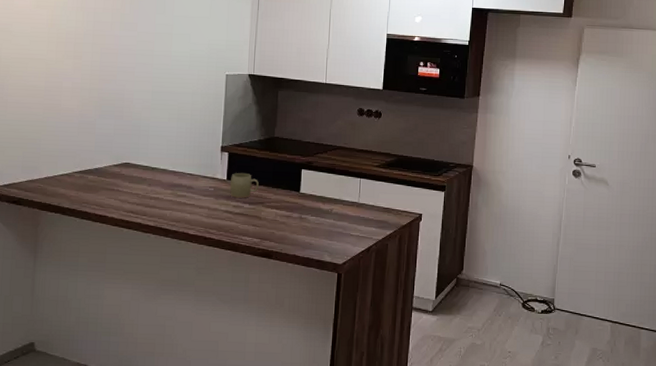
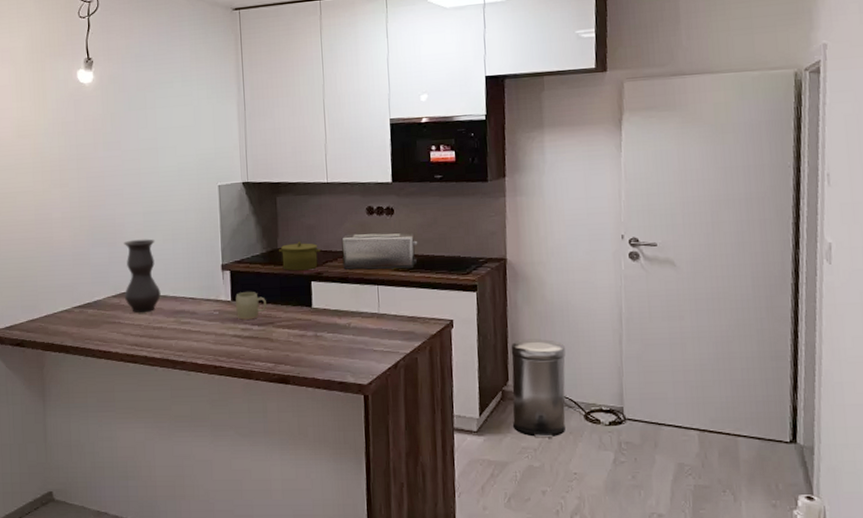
vase: none [125,115,161,183] -> present [124,239,161,312]
cooking pot: none [275,132,313,159] -> present [279,241,321,271]
toaster: none [332,130,399,166] -> present [341,232,418,270]
pedal bin: none [463,235,513,321] -> present [511,338,566,438]

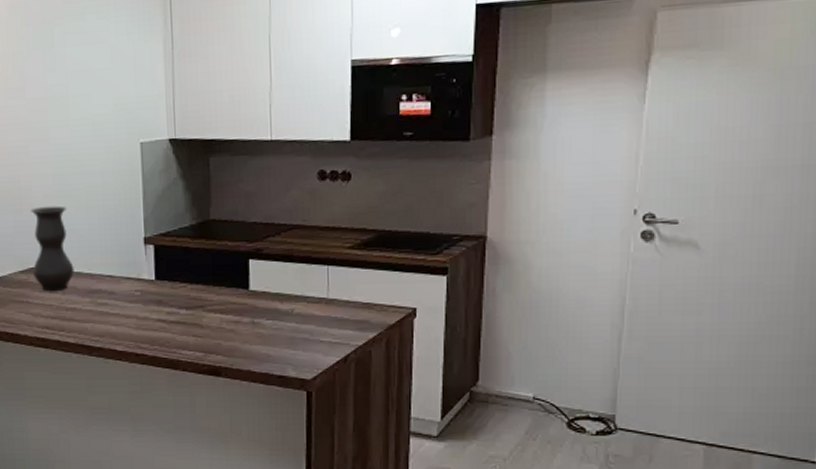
mug: present [236,292,266,320] -> none [160,270,196,302]
cooking pot: present [279,241,321,271] -> none [211,210,261,247]
toaster: present [341,232,418,270] -> none [286,202,379,247]
pedal bin: present [511,338,566,438] -> none [481,332,550,447]

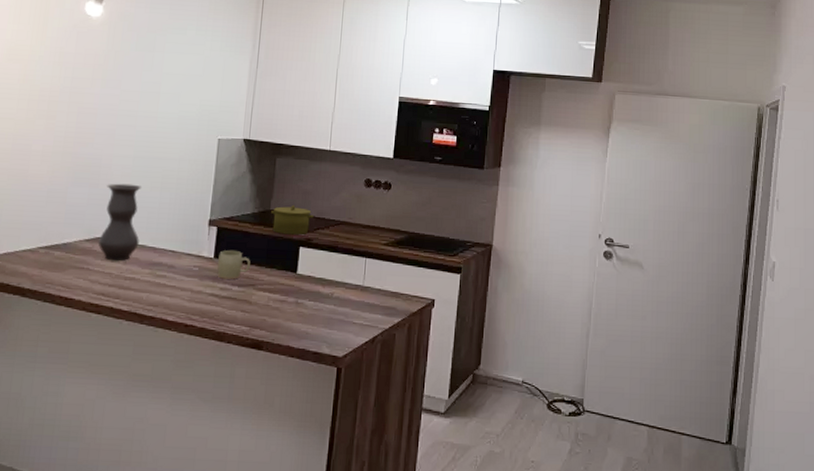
mug: none [160,270,196,302] -> present [217,250,250,280]
cooking pot: none [211,210,261,247] -> present [271,204,314,235]

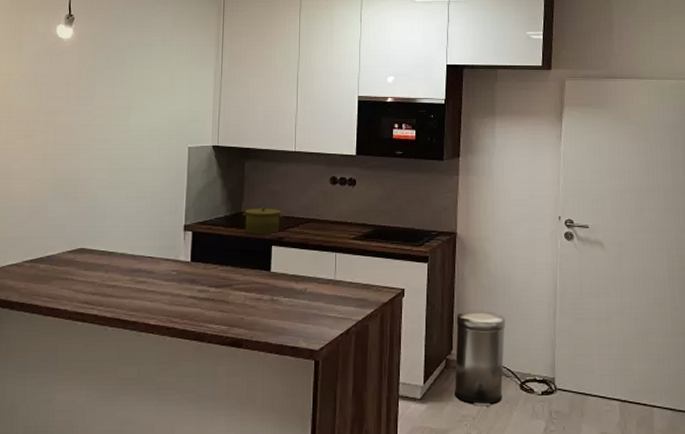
vase: present [98,183,143,261] -> none [80,195,119,269]
mug: present [217,250,250,280] -> none [194,254,226,281]
pedal bin: none [480,325,537,425] -> present [455,310,505,406]

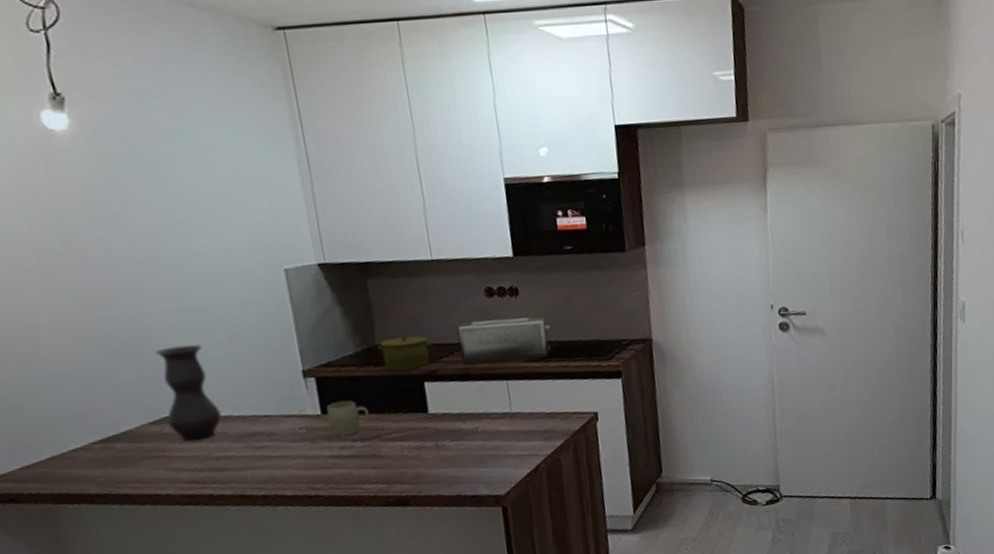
vase: none [80,195,119,269] -> present [155,344,222,441]
mug: none [194,254,226,281] -> present [326,401,370,437]
toaster: none [304,201,376,238] -> present [457,315,551,365]
pedal bin: present [455,310,505,406] -> none [663,423,724,528]

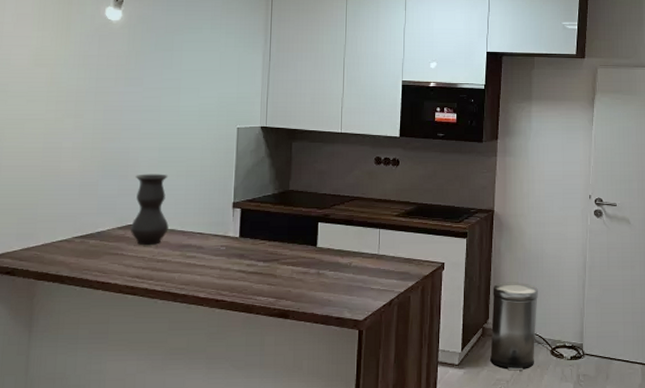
mug: present [326,401,370,437] -> none [243,230,273,256]
cooking pot: present [378,334,433,372] -> none [290,184,330,212]
toaster: present [457,315,551,365] -> none [349,180,419,215]
pedal bin: none [663,423,724,528] -> present [490,282,538,371]

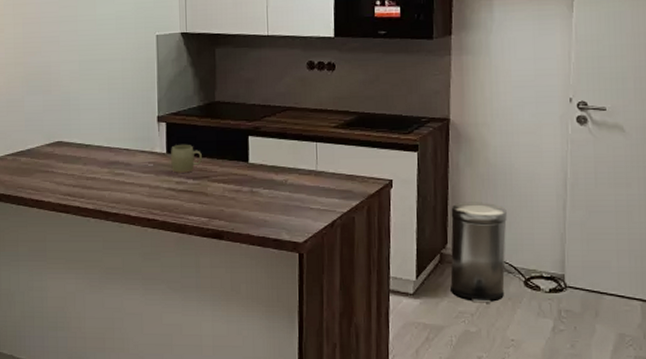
vase: present [130,174,169,245] -> none [58,87,95,162]
mug: none [243,230,273,256] -> present [171,145,202,173]

